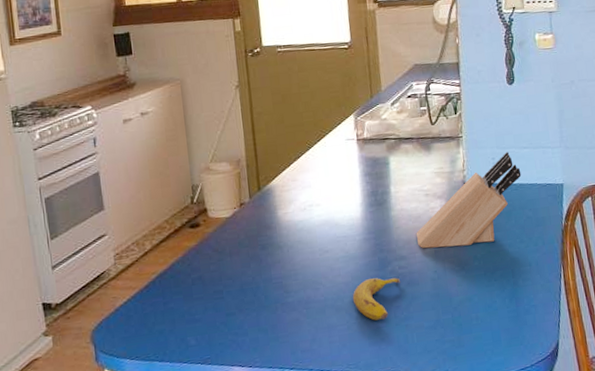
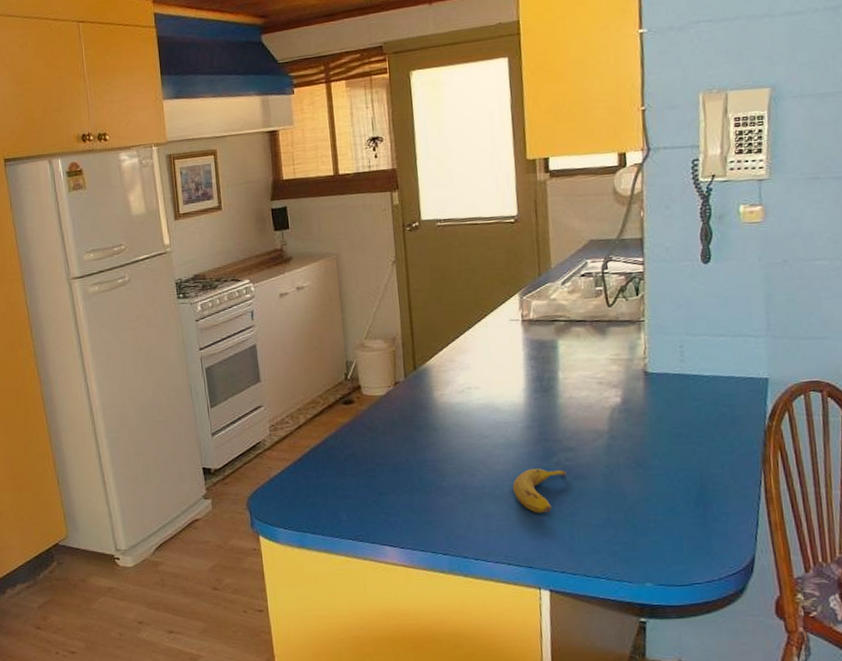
knife block: present [416,152,522,249] -> none [586,340,716,442]

